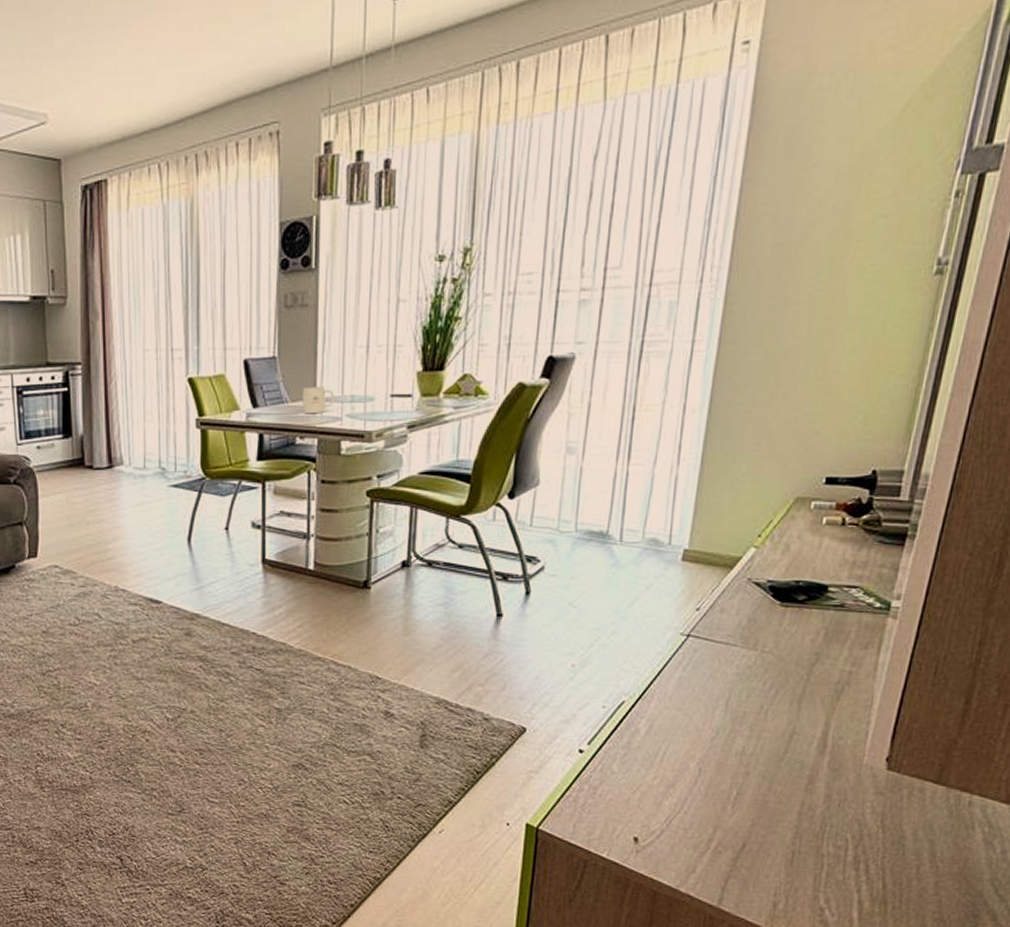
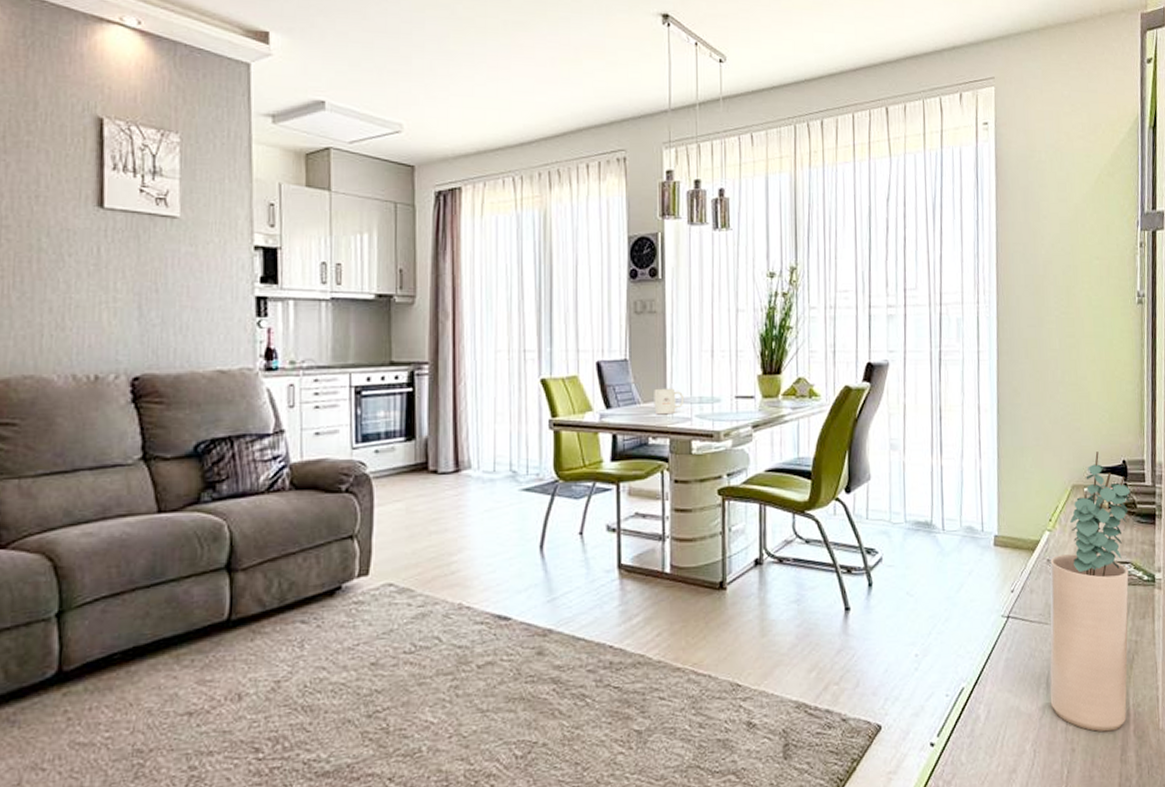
vase: none [727,460,877,760] -> present [1050,452,1131,732]

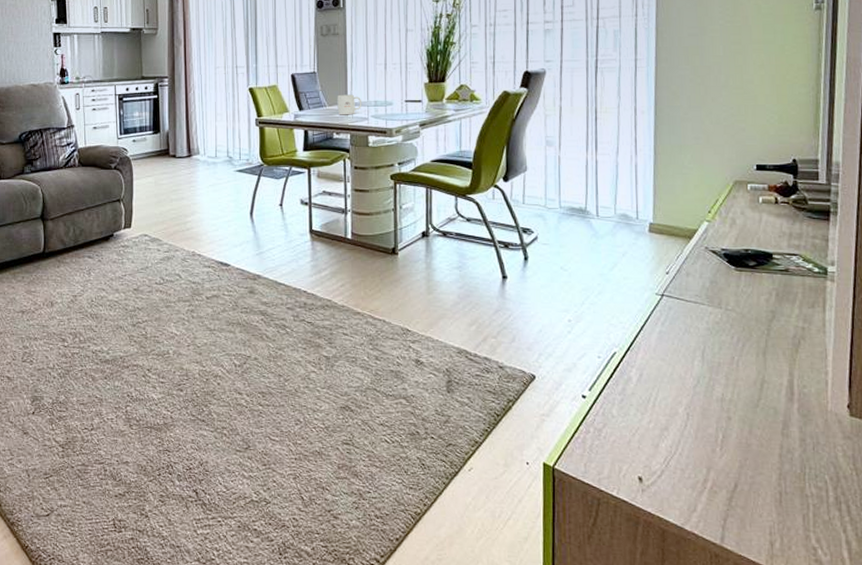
vase: present [1050,452,1131,732] -> none [705,151,801,407]

